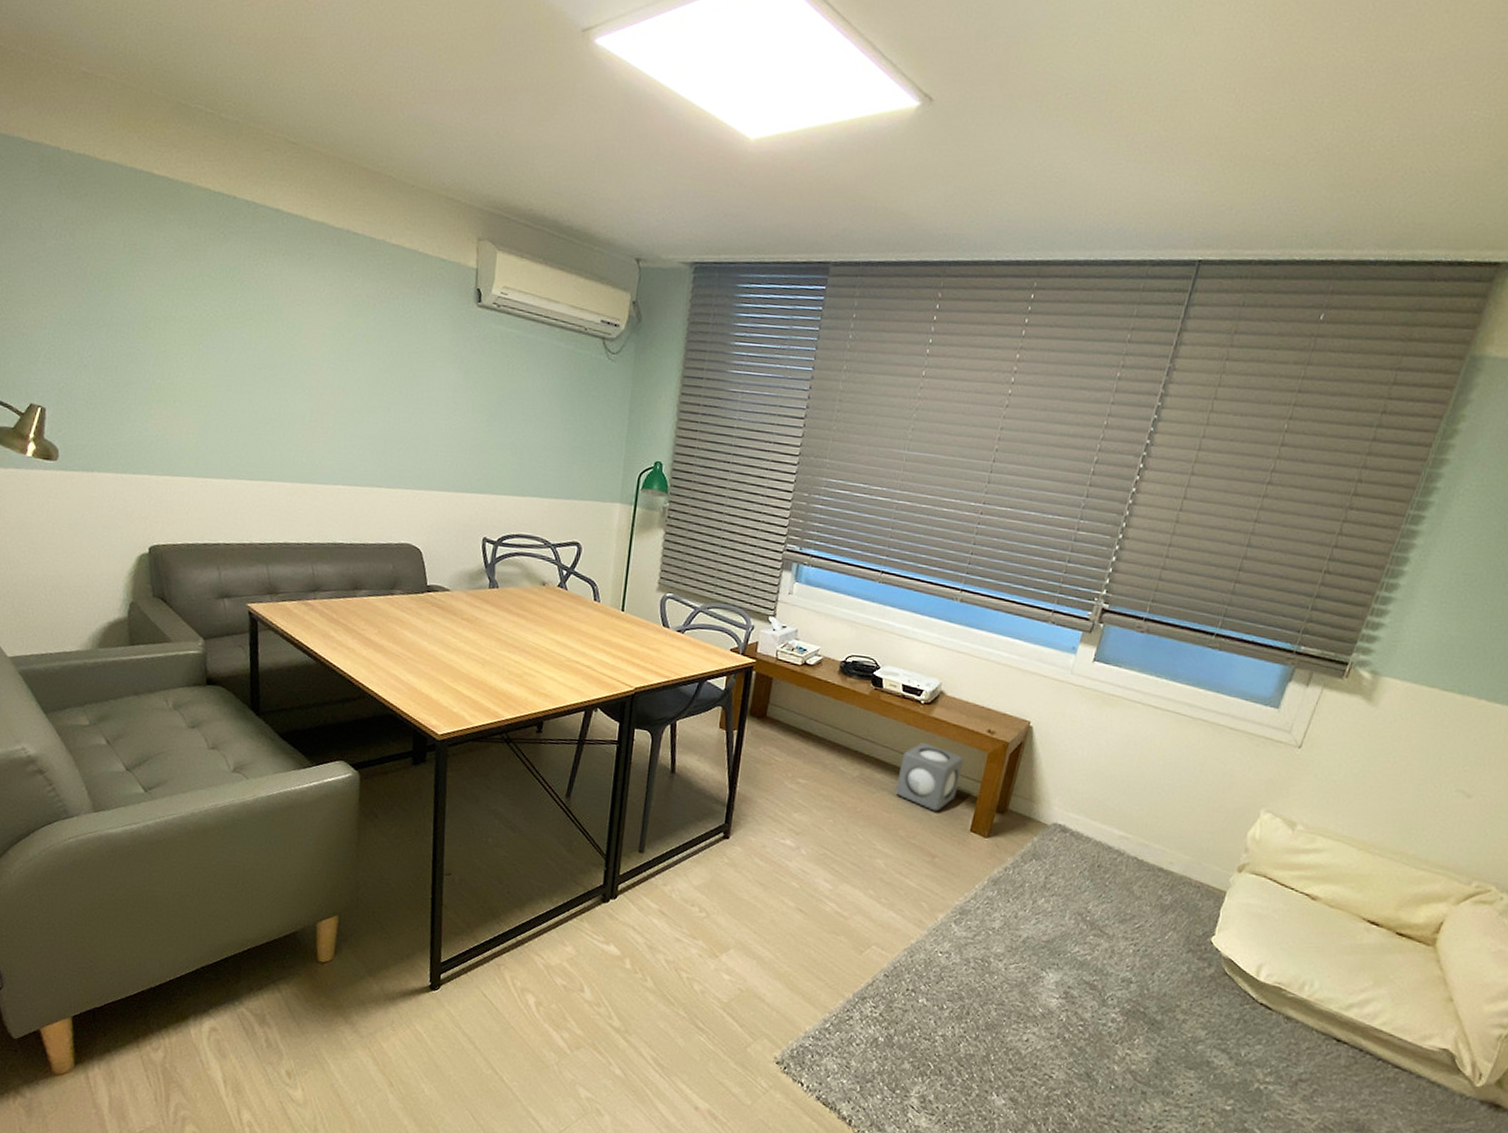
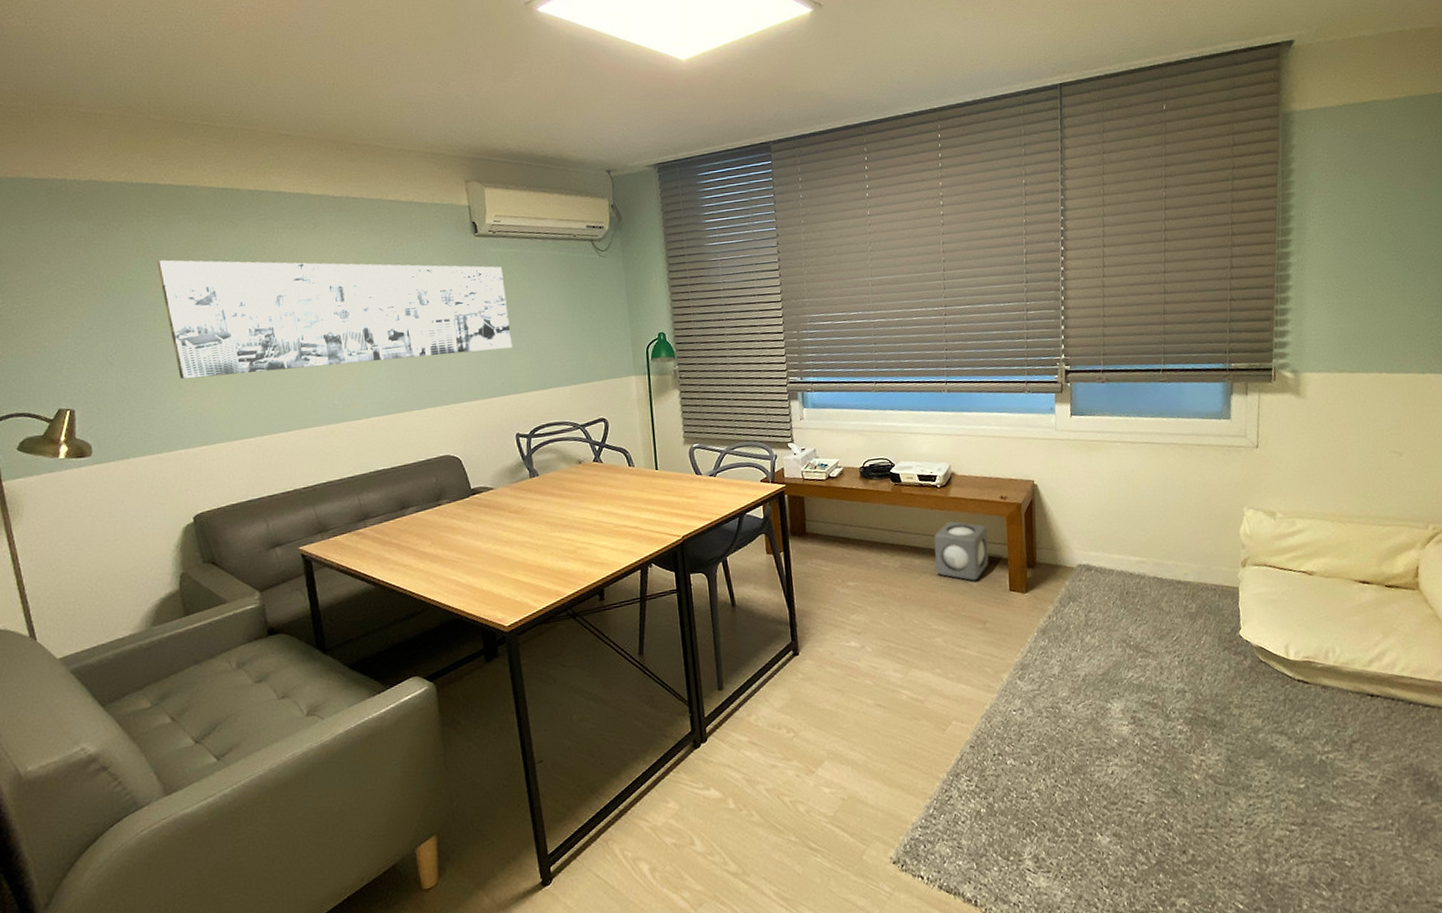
wall art: none [141,262,501,443] -> present [156,260,513,379]

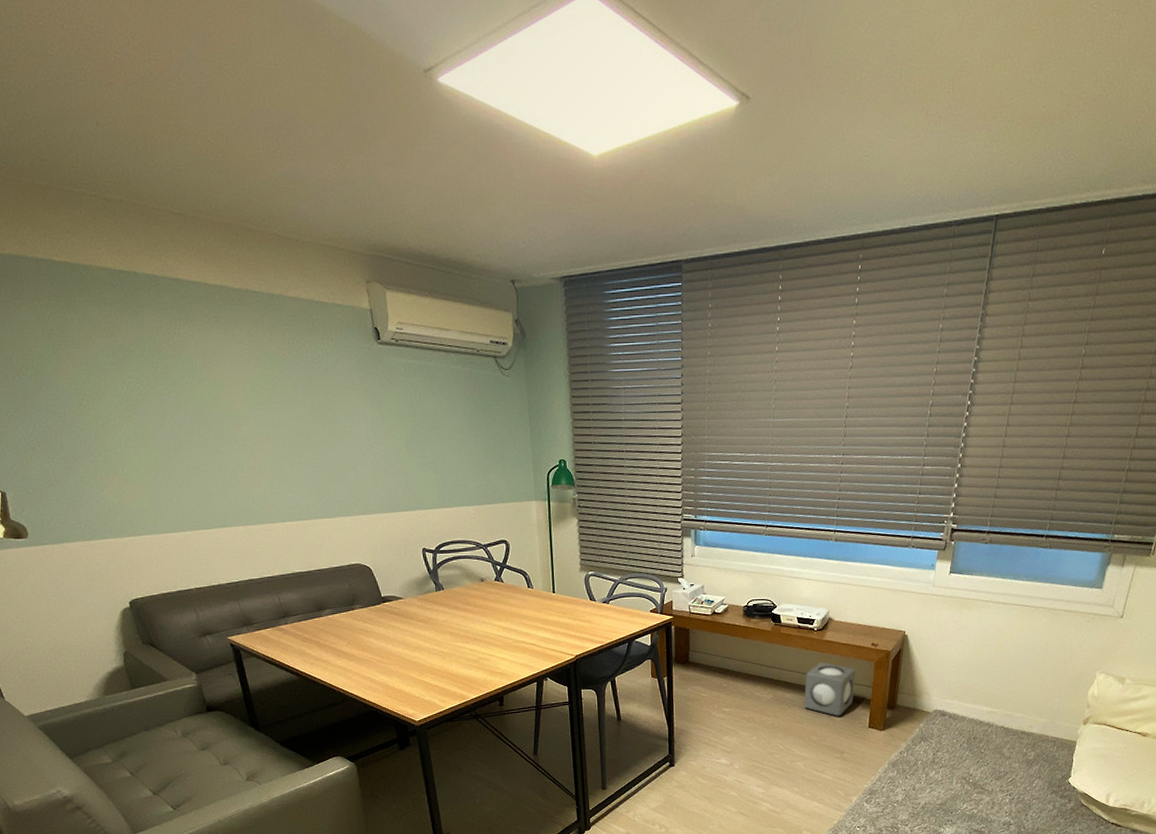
wall art: present [156,260,513,379] -> none [62,345,418,470]

